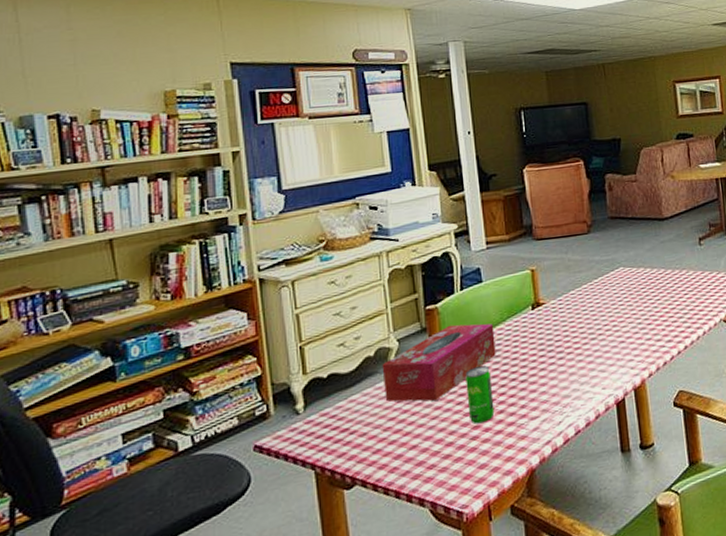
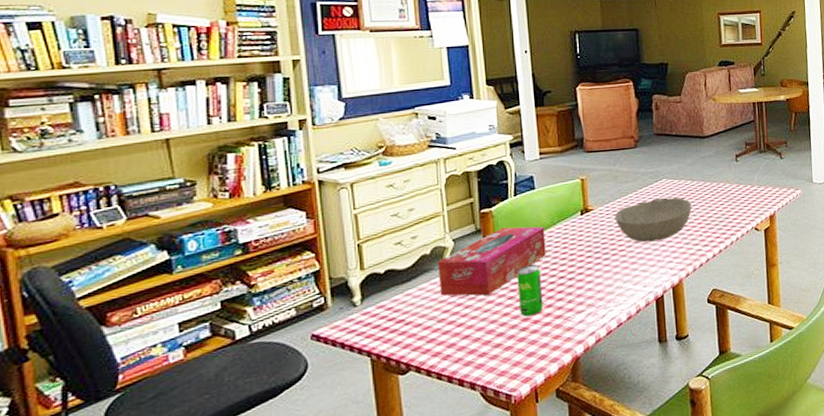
bowl: none [568,287,653,339] -> present [614,197,692,243]

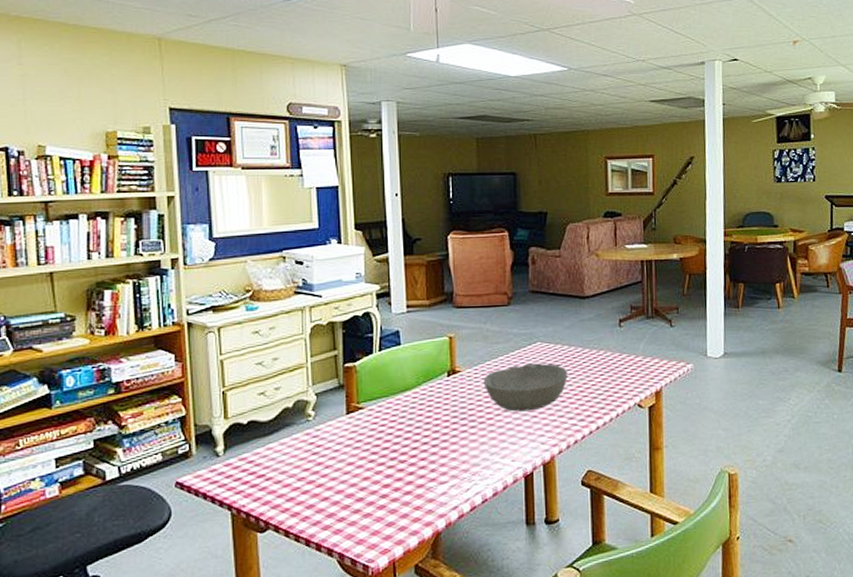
tissue box: present [437,226,546,296] -> none [299,384,410,457]
beverage can: present [517,264,543,317] -> none [379,427,405,483]

